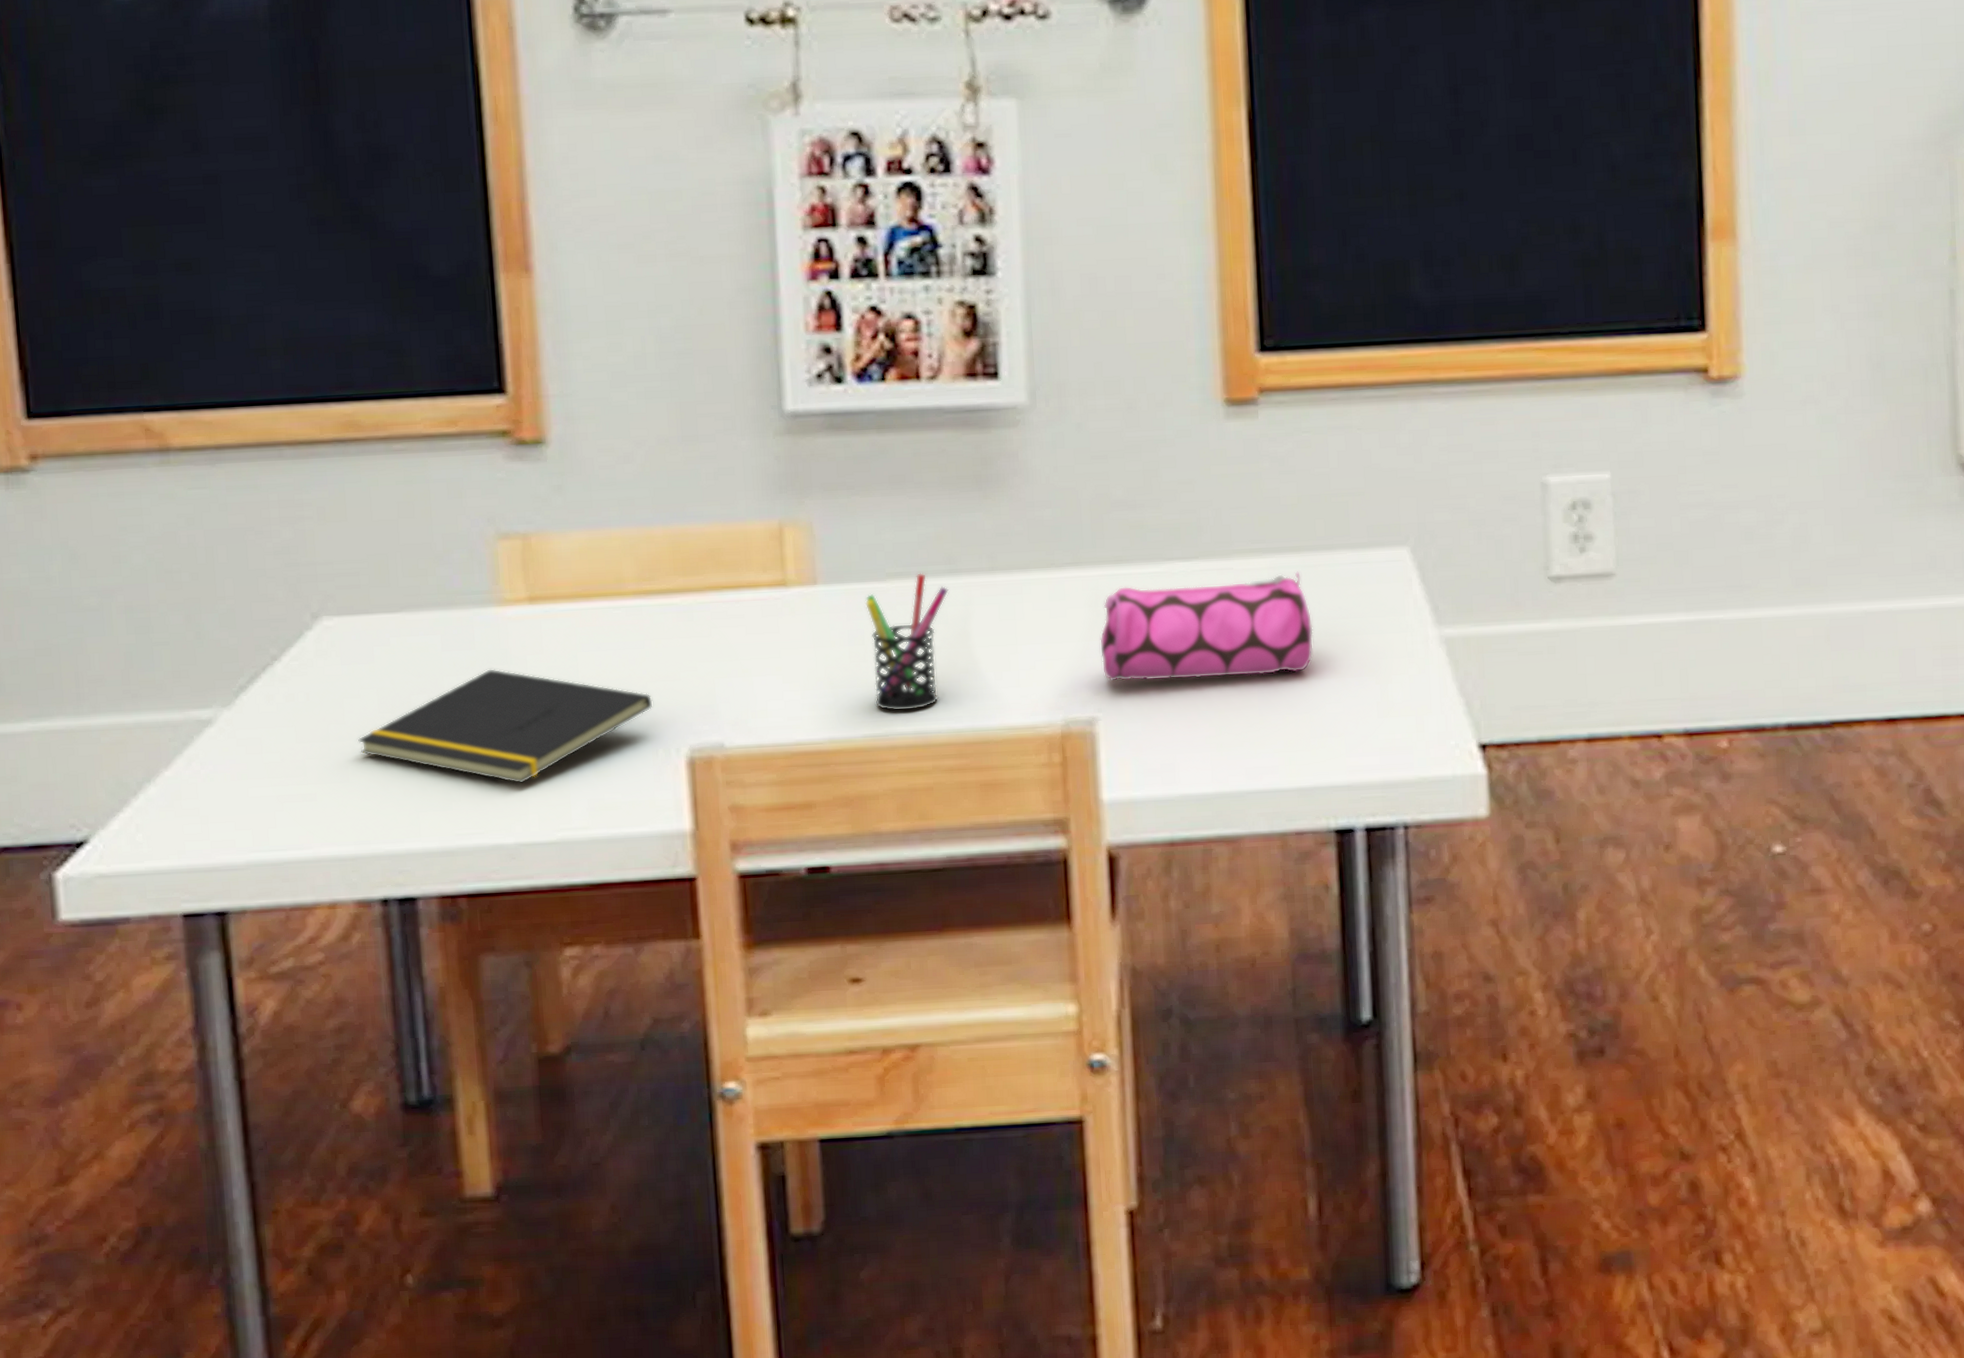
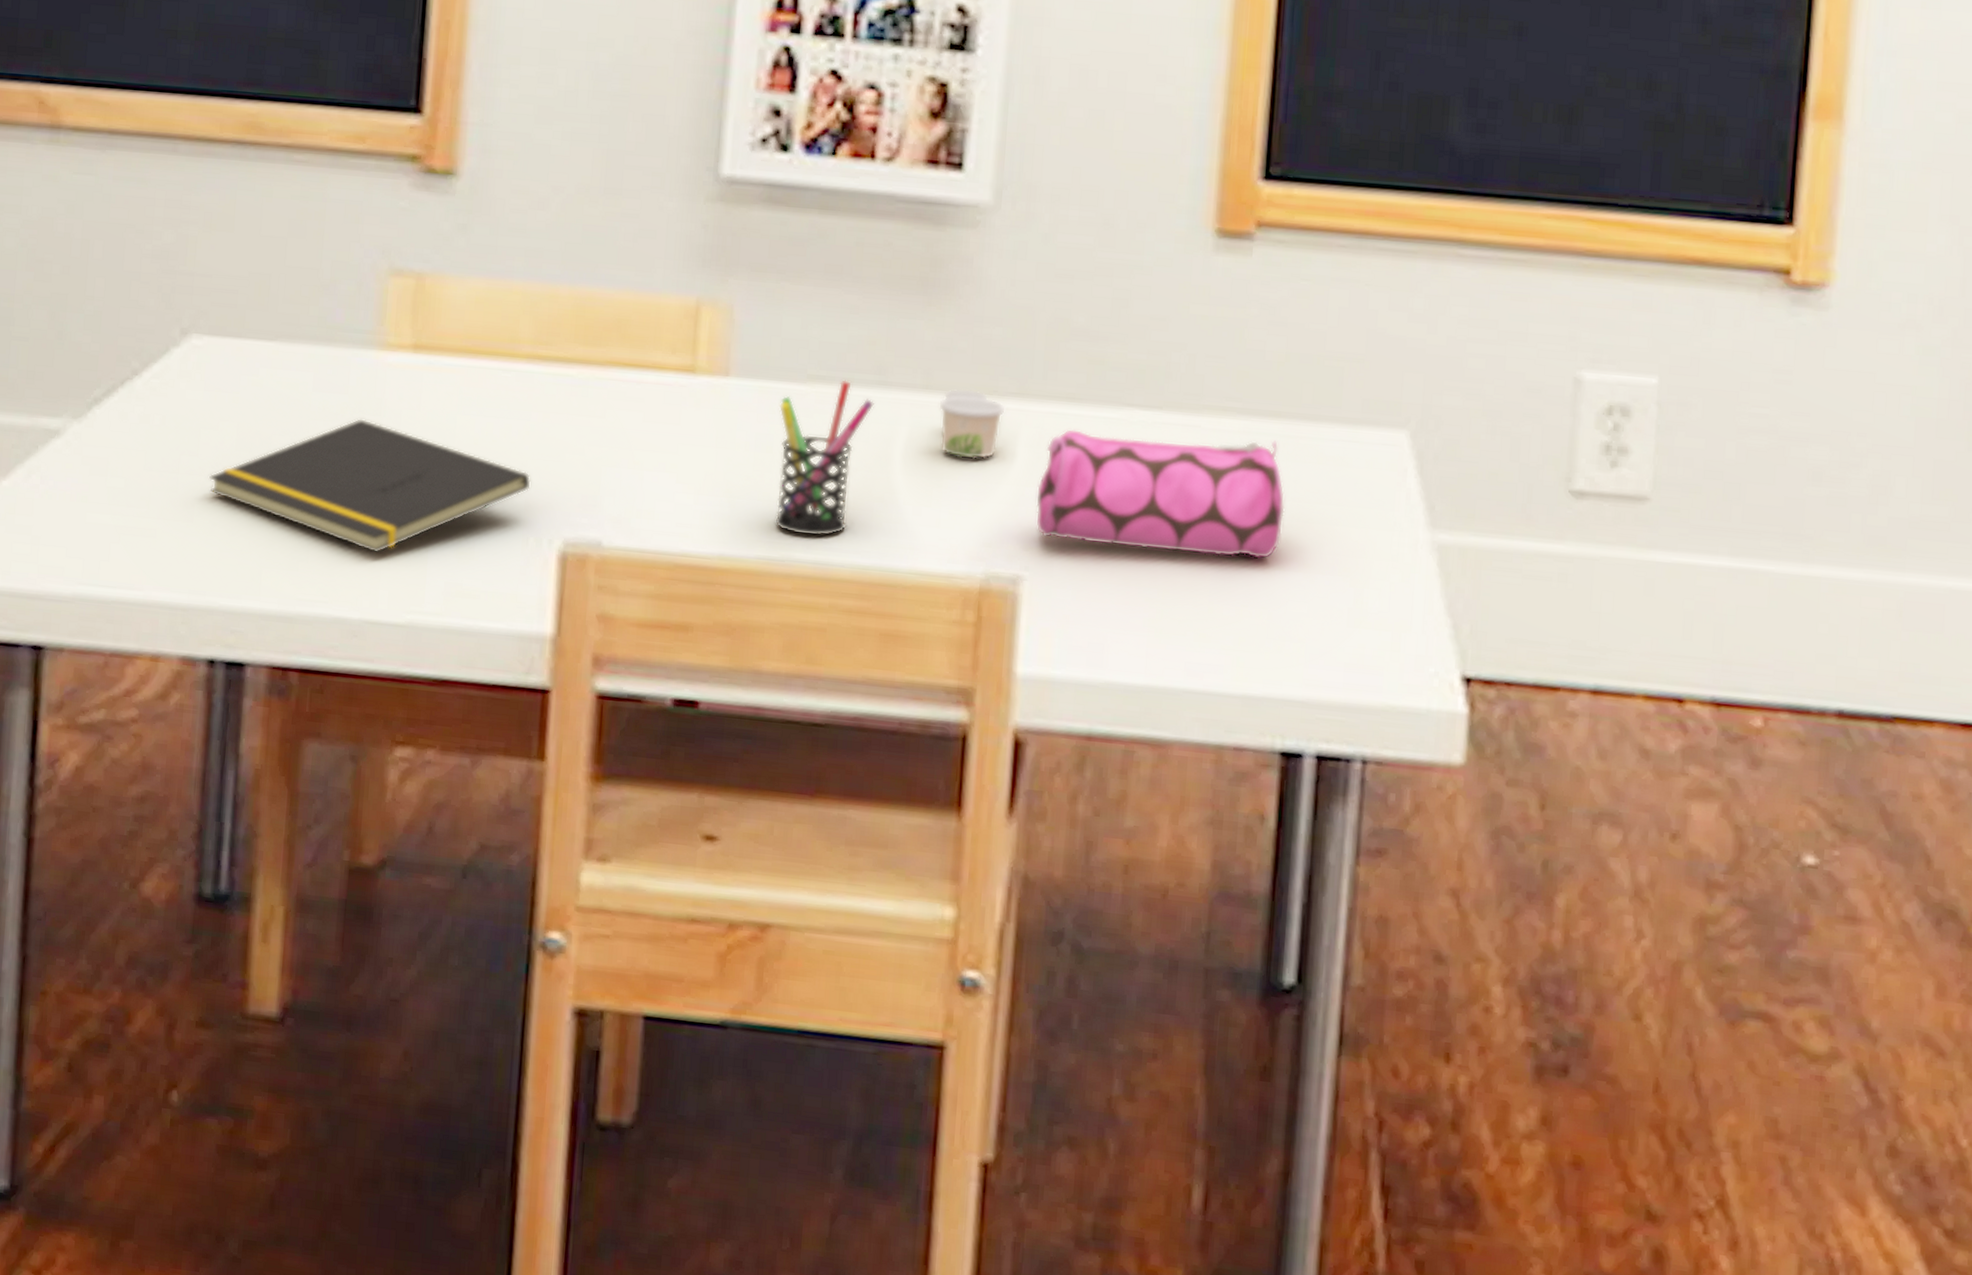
paper cup: none [1005,565,1063,625] -> present [939,388,1005,459]

